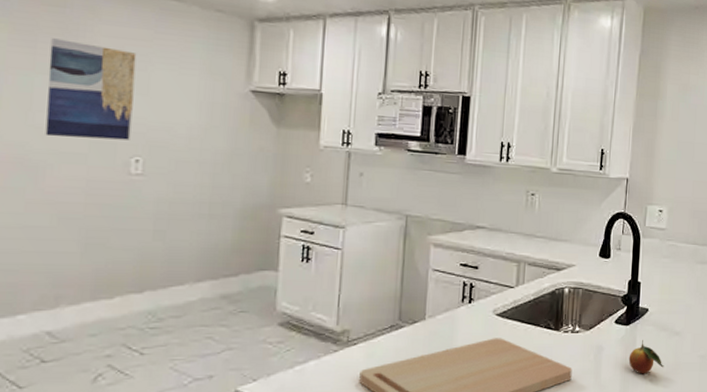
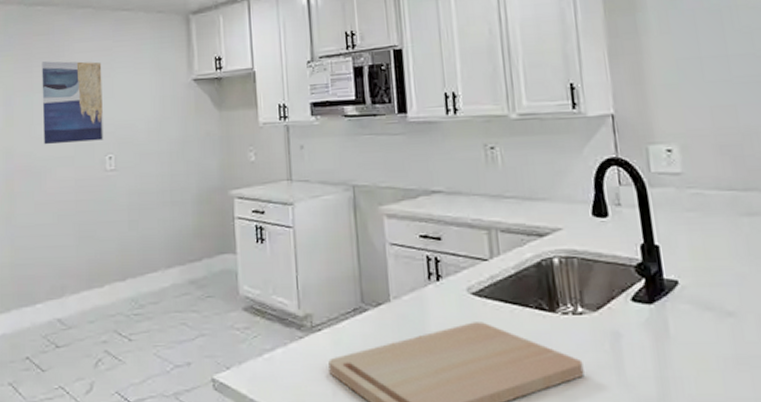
fruit: present [628,340,664,374] -> none [661,323,720,371]

